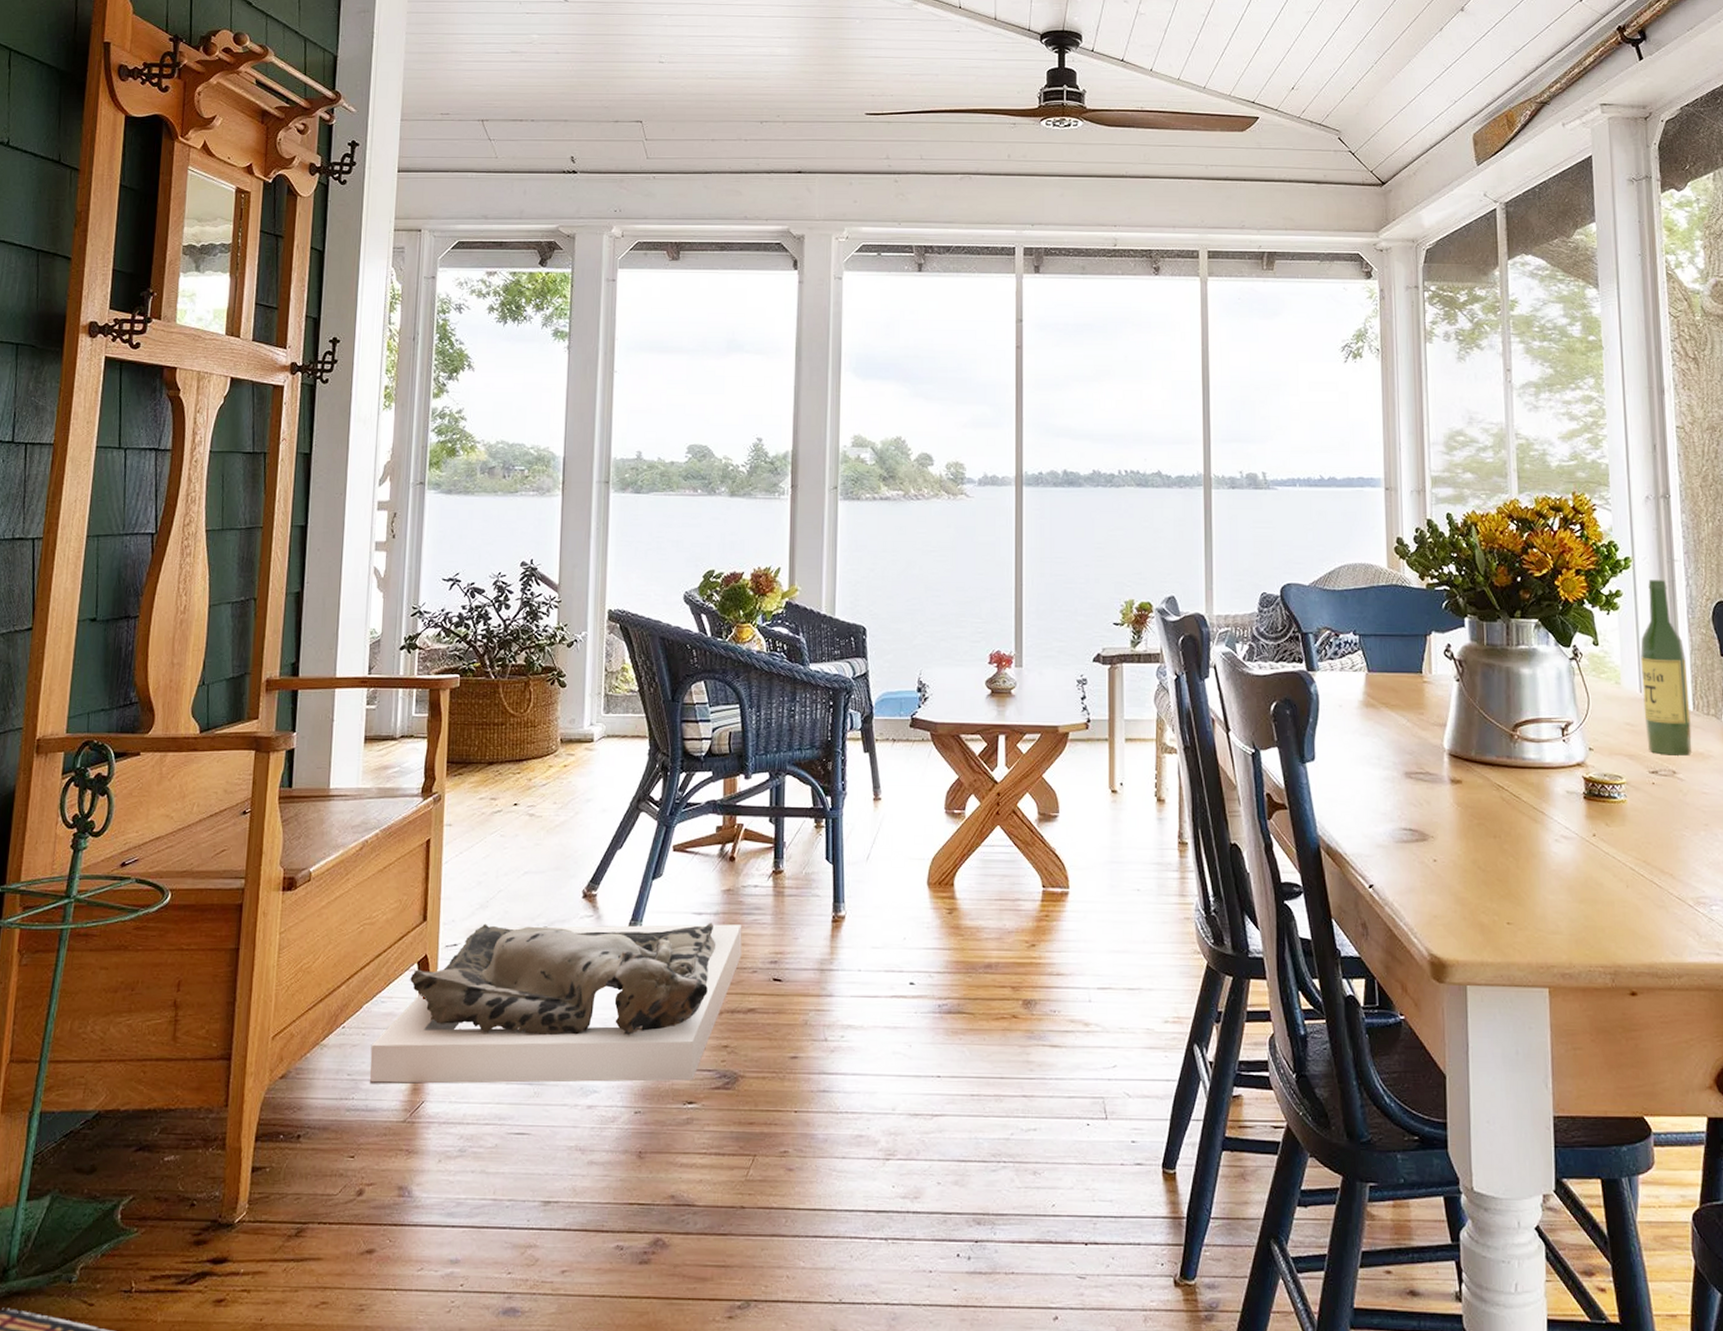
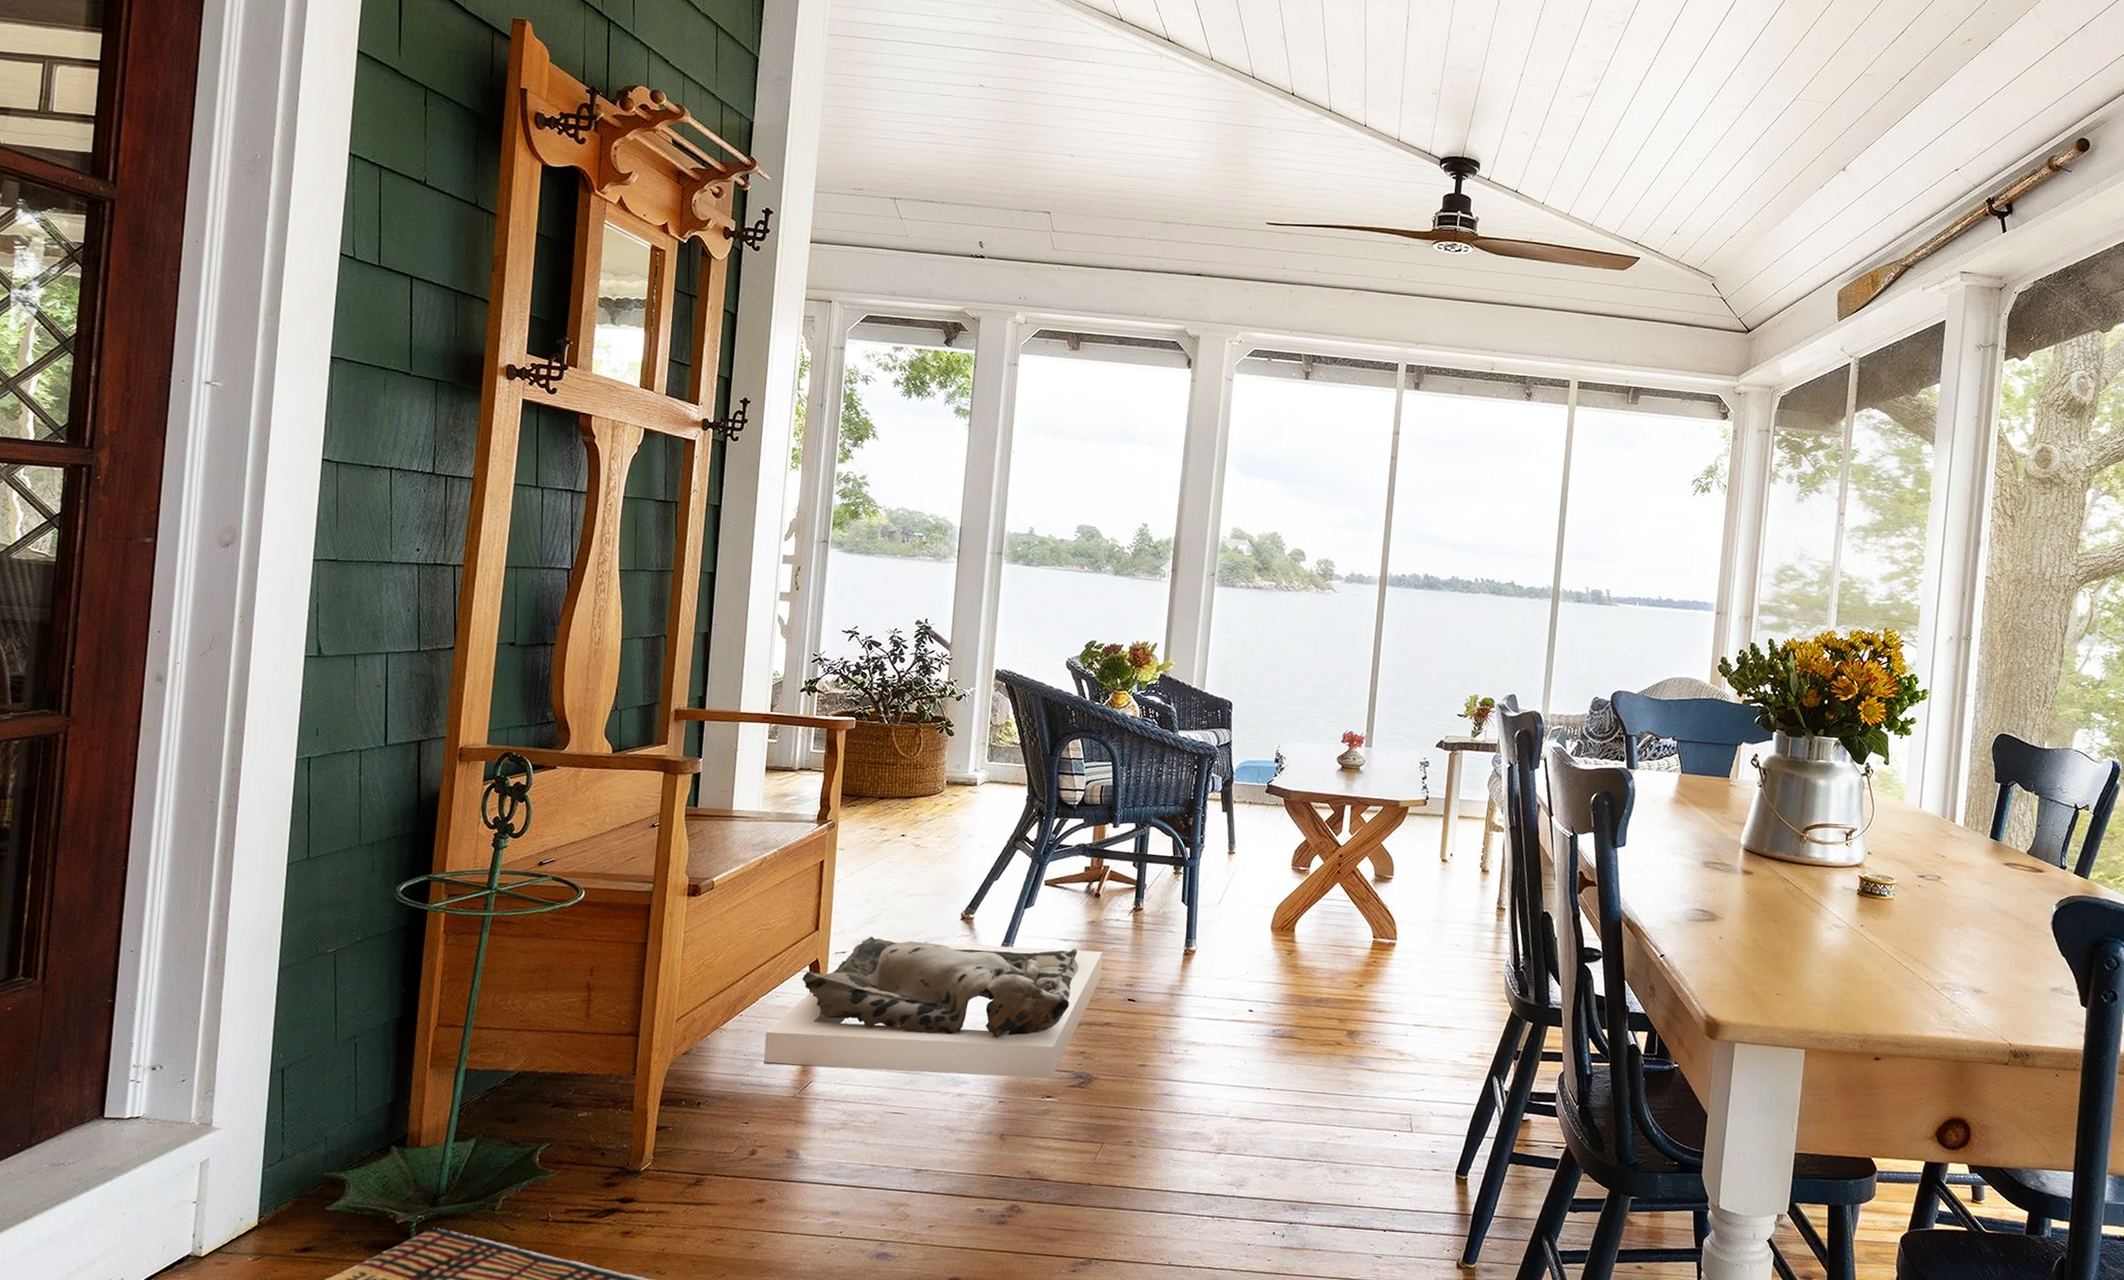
wine bottle: present [1640,580,1692,756] -> none [1919,711,1964,864]

